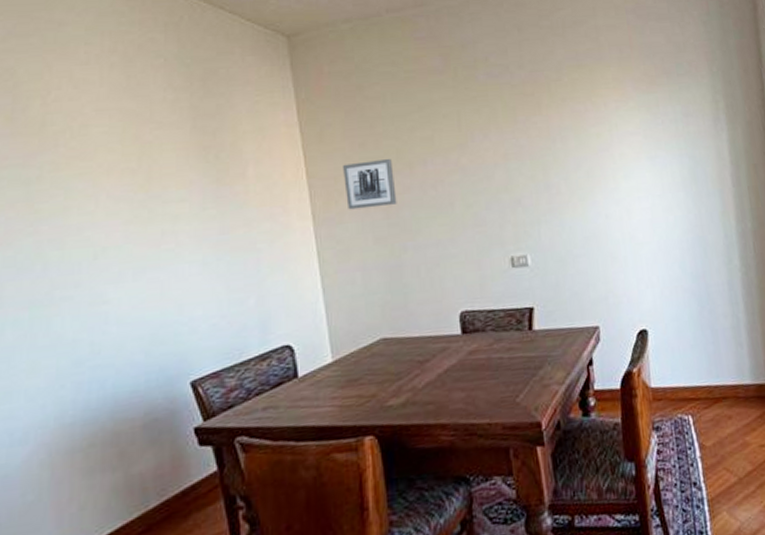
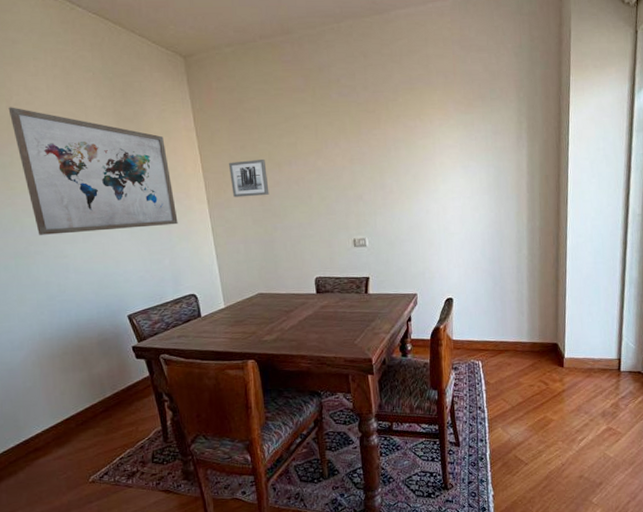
wall art: none [43,104,270,274] -> present [8,107,178,235]

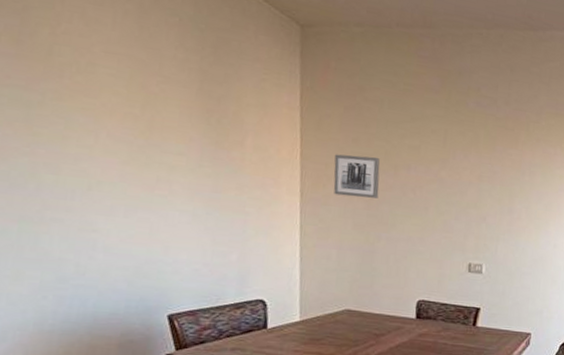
wall art: present [8,107,178,235] -> none [51,34,259,215]

